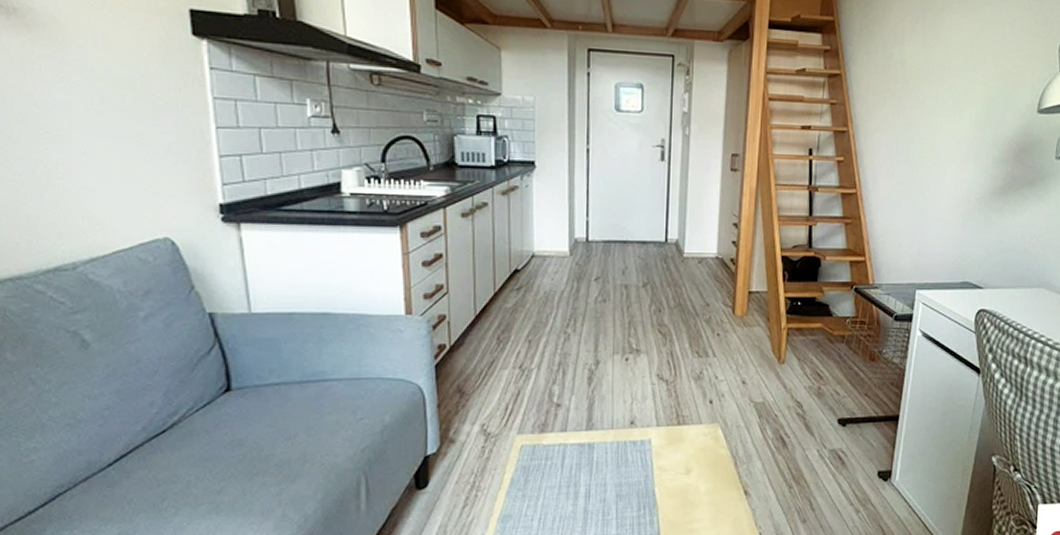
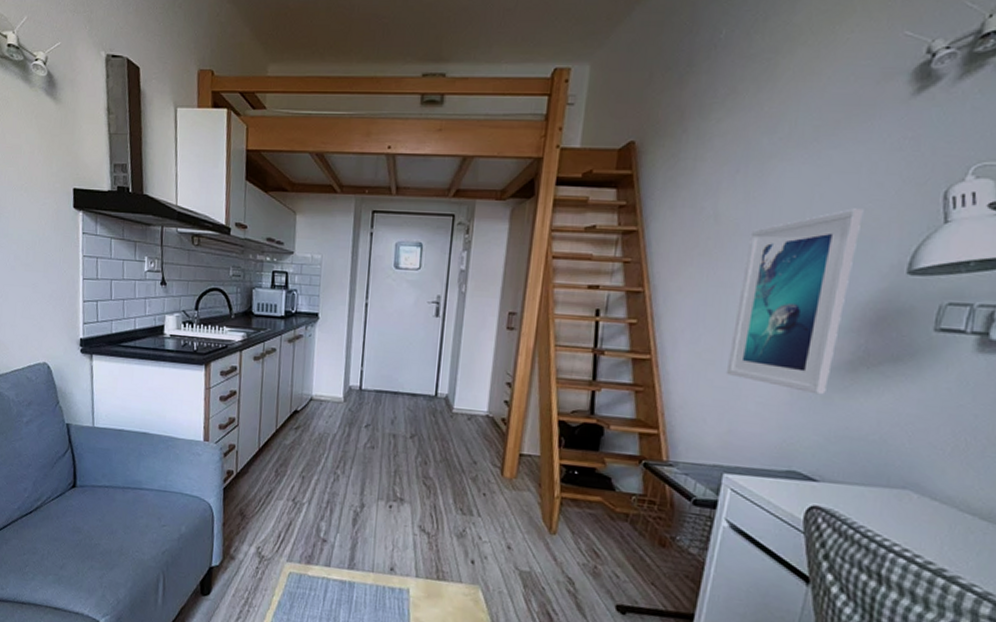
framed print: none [915,57,1008,216] -> present [725,208,864,395]

